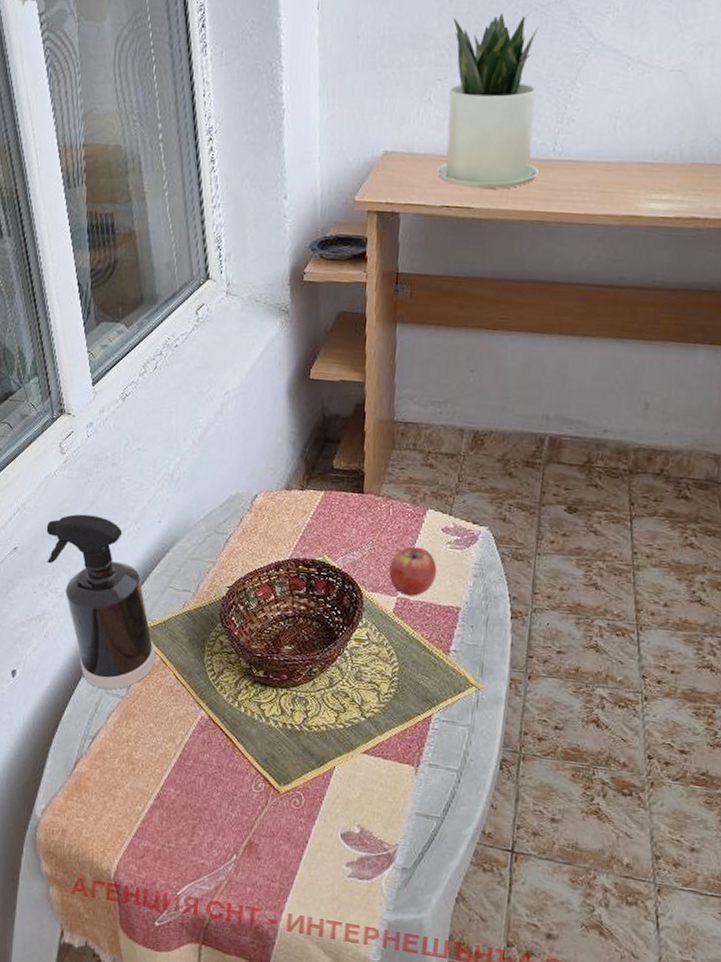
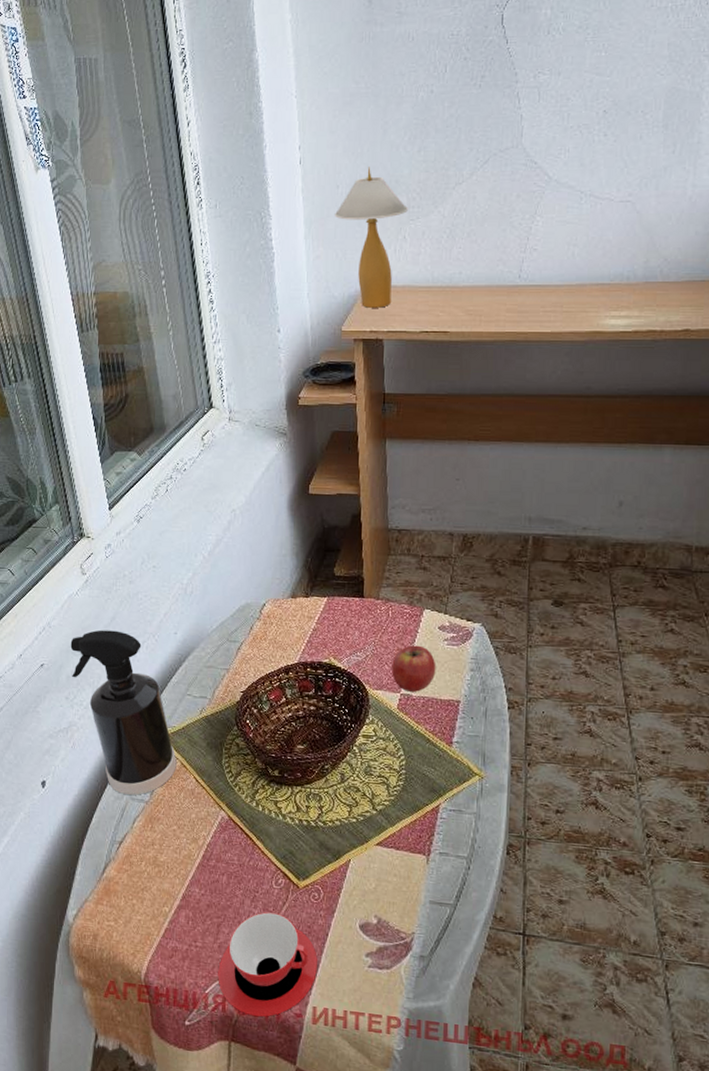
teacup: none [190,816,296,922] -> present [218,912,318,1018]
table lamp: none [354,17,436,177] -> present [335,167,409,308]
planter: present [436,13,539,190] -> none [414,159,507,315]

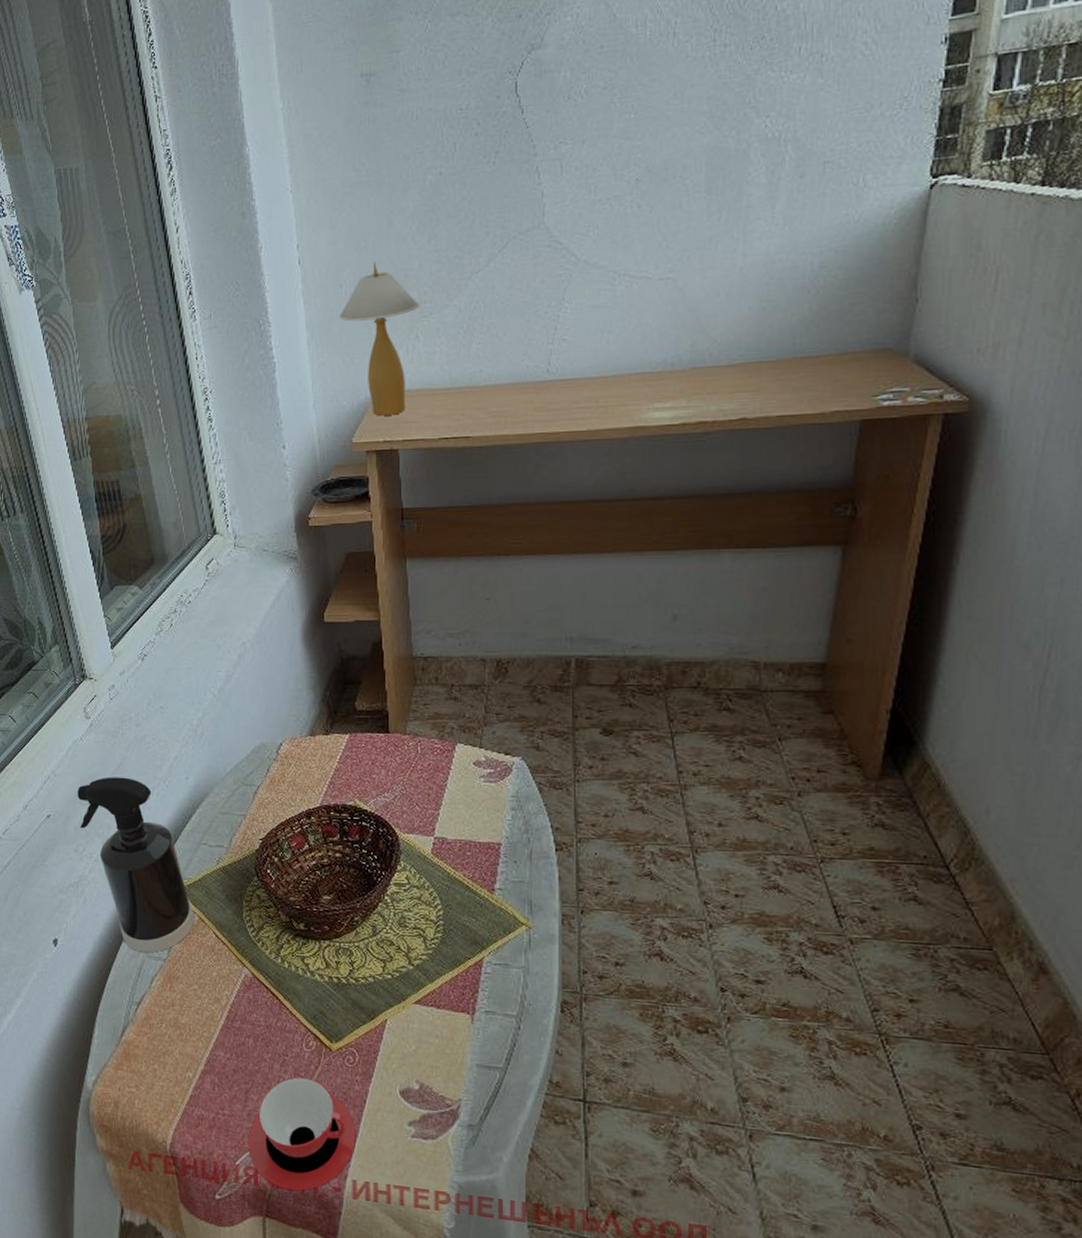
apple: present [391,645,436,692] -> none [423,783,473,835]

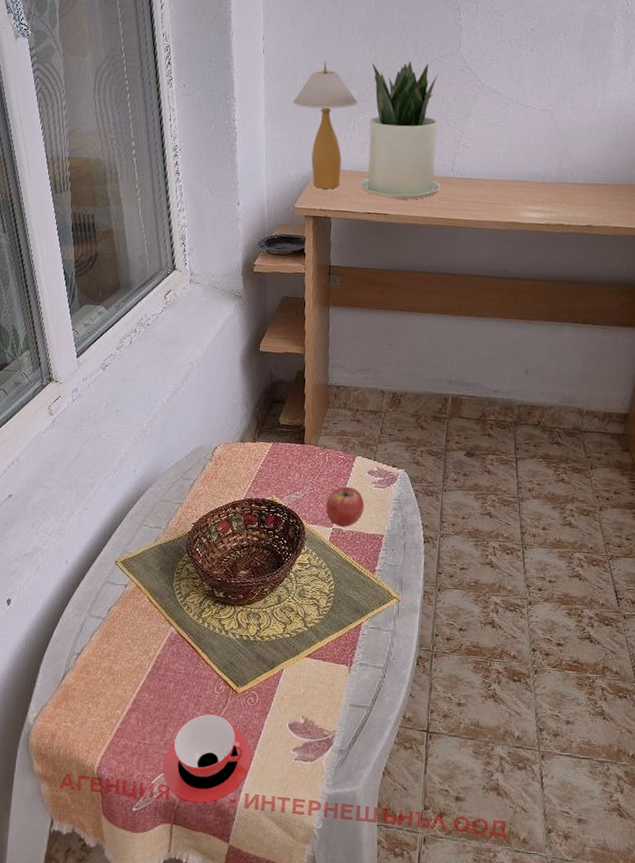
spray bottle: present [77,777,194,953] -> none [37,465,132,613]
apple: none [423,783,473,835] -> present [326,486,365,527]
planter: none [431,244,534,418] -> present [360,61,440,200]

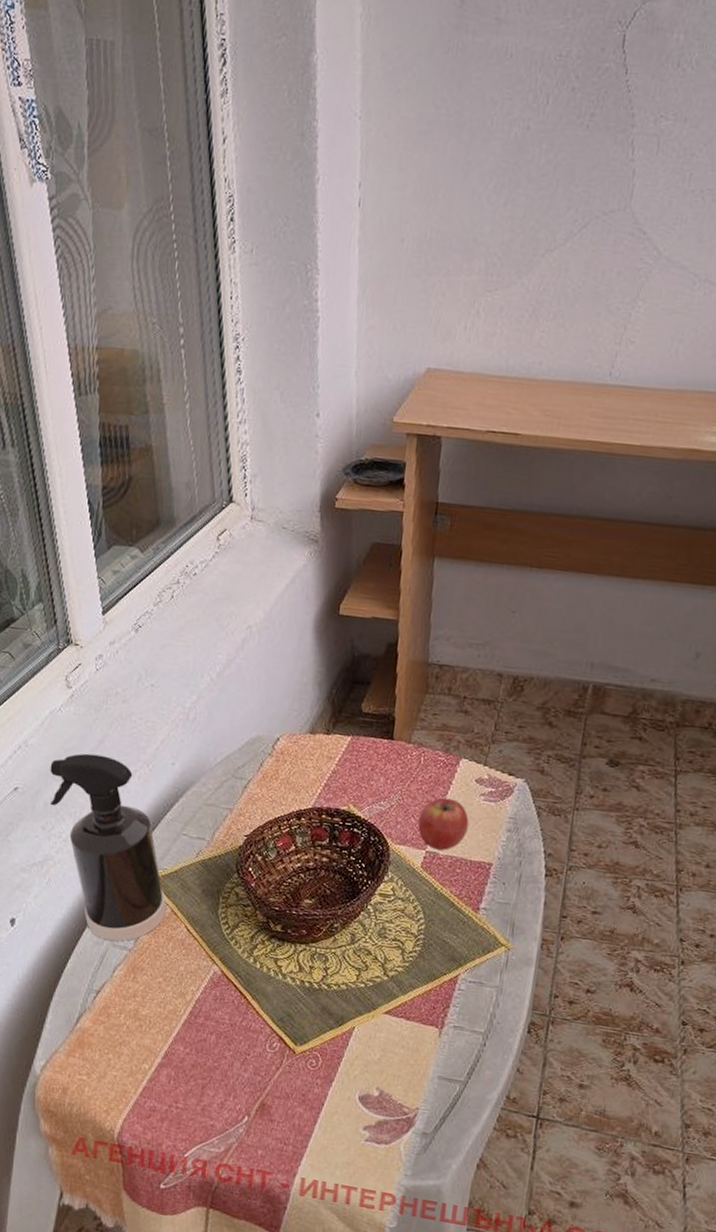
spray bottle: none [37,465,132,613] -> present [50,753,167,942]
teacup: present [163,714,251,803] -> none [199,1076,310,1186]
table lamp: present [293,61,359,189] -> none [396,218,487,398]
planter: present [360,61,440,200] -> none [482,220,600,415]

